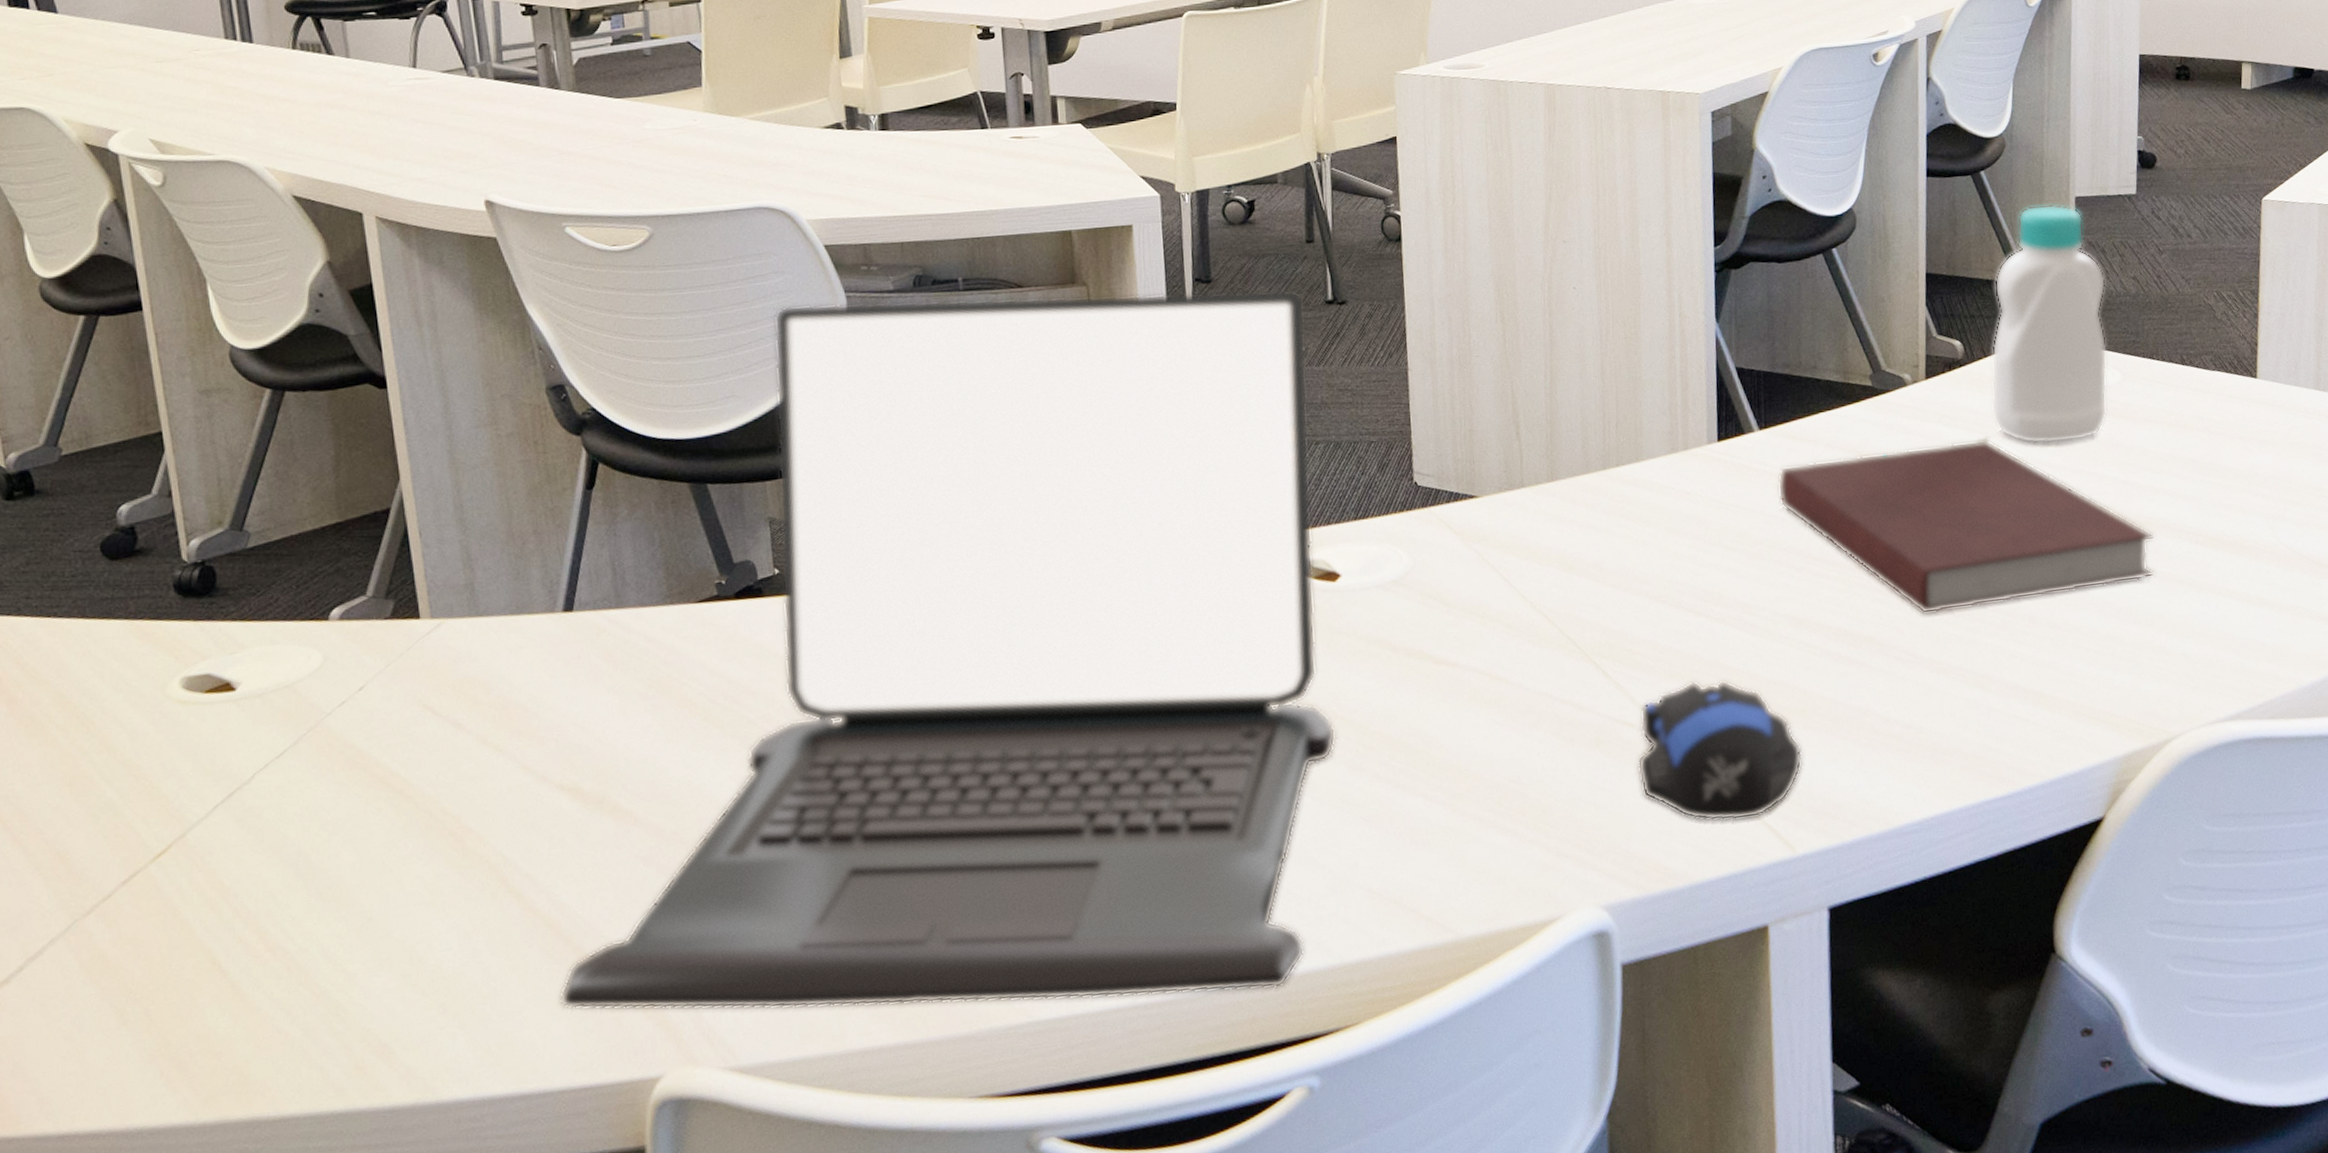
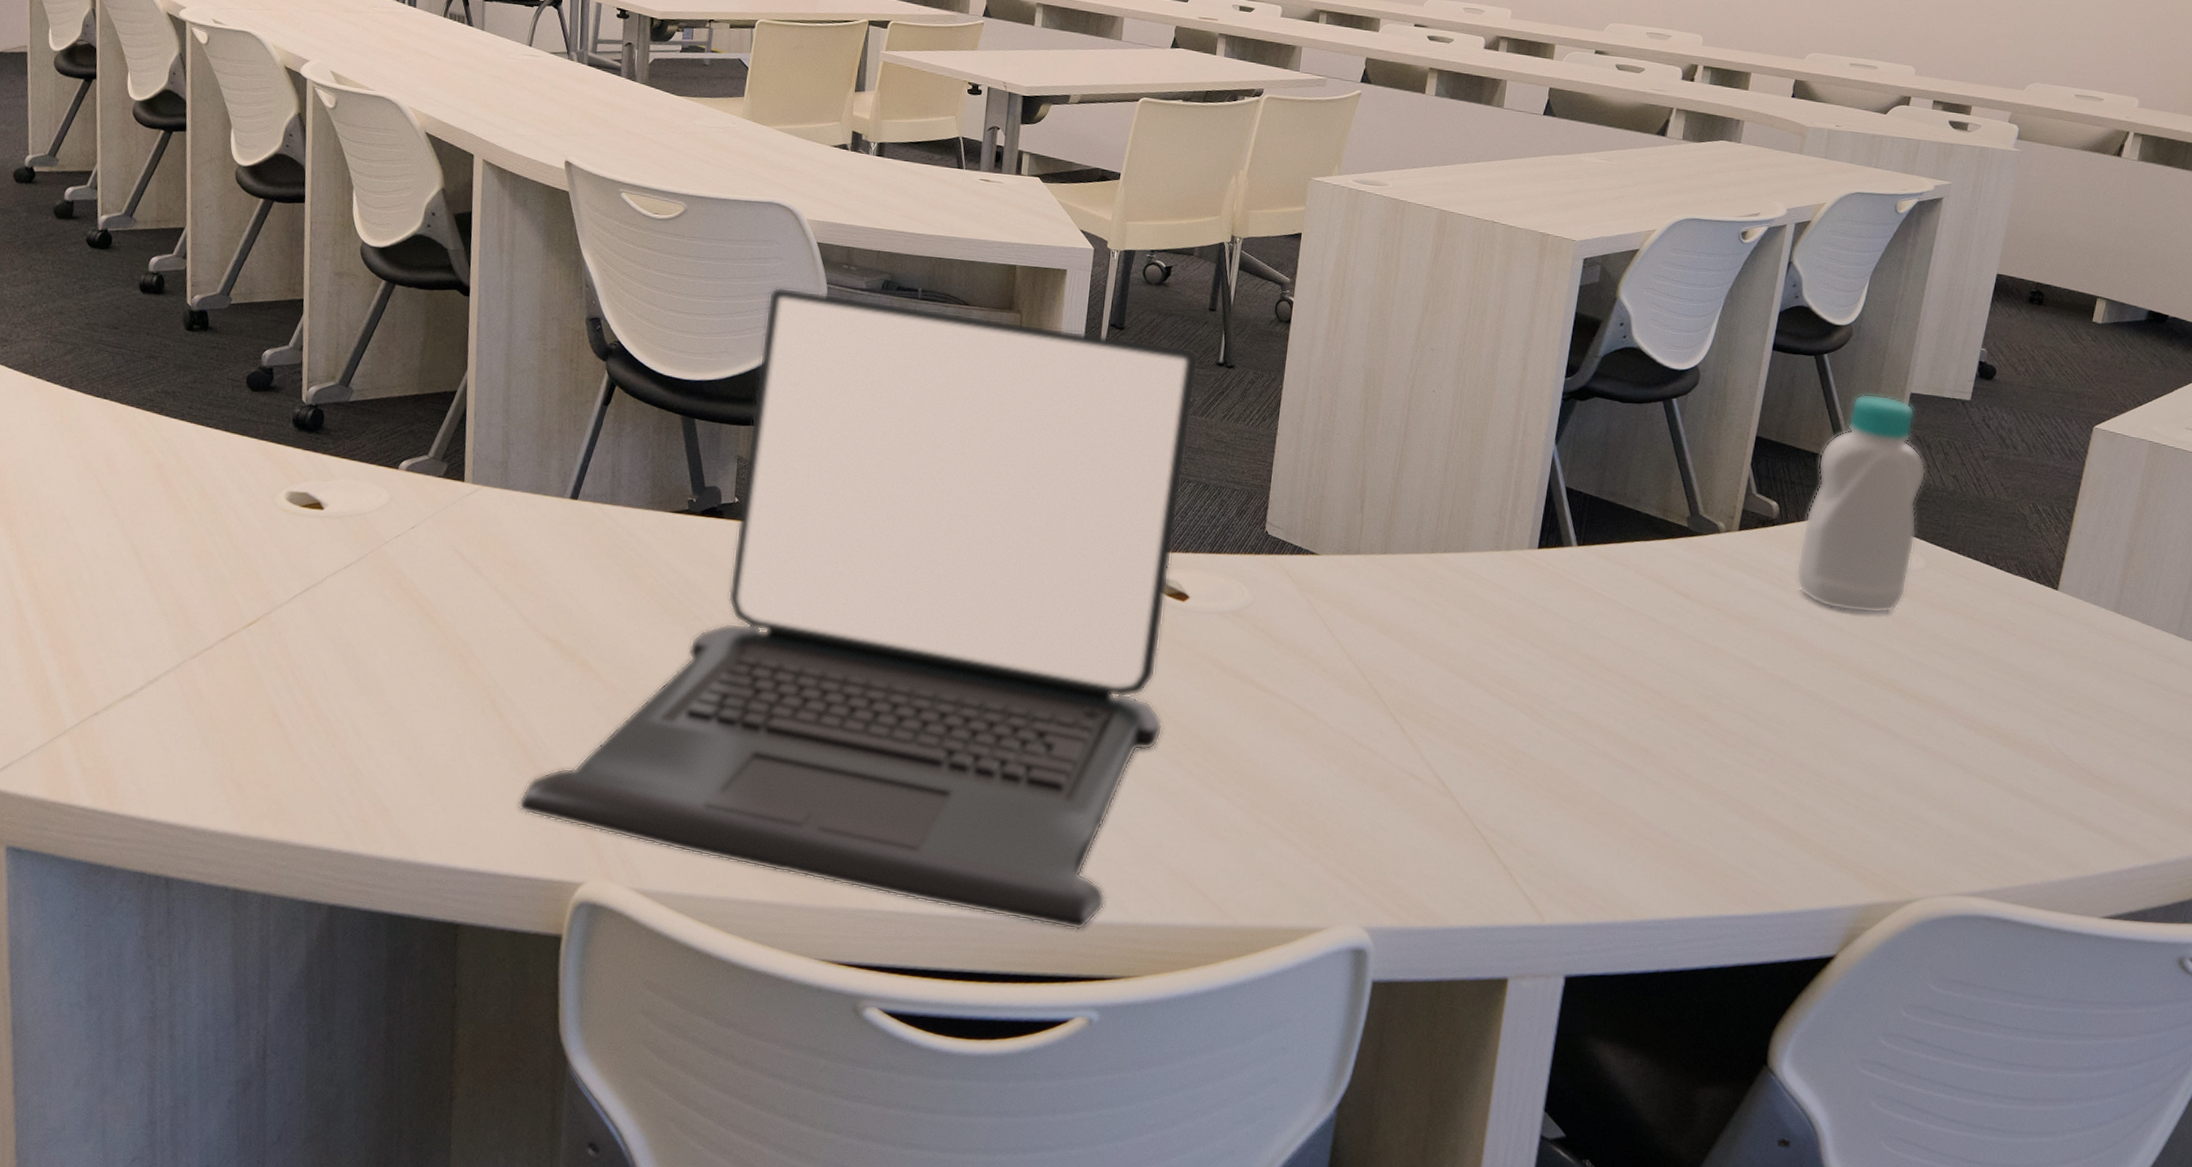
computer mouse: present [1637,680,1803,821] -> none [1416,752,1566,883]
notebook: present [1777,439,2154,614] -> none [1584,582,1930,751]

